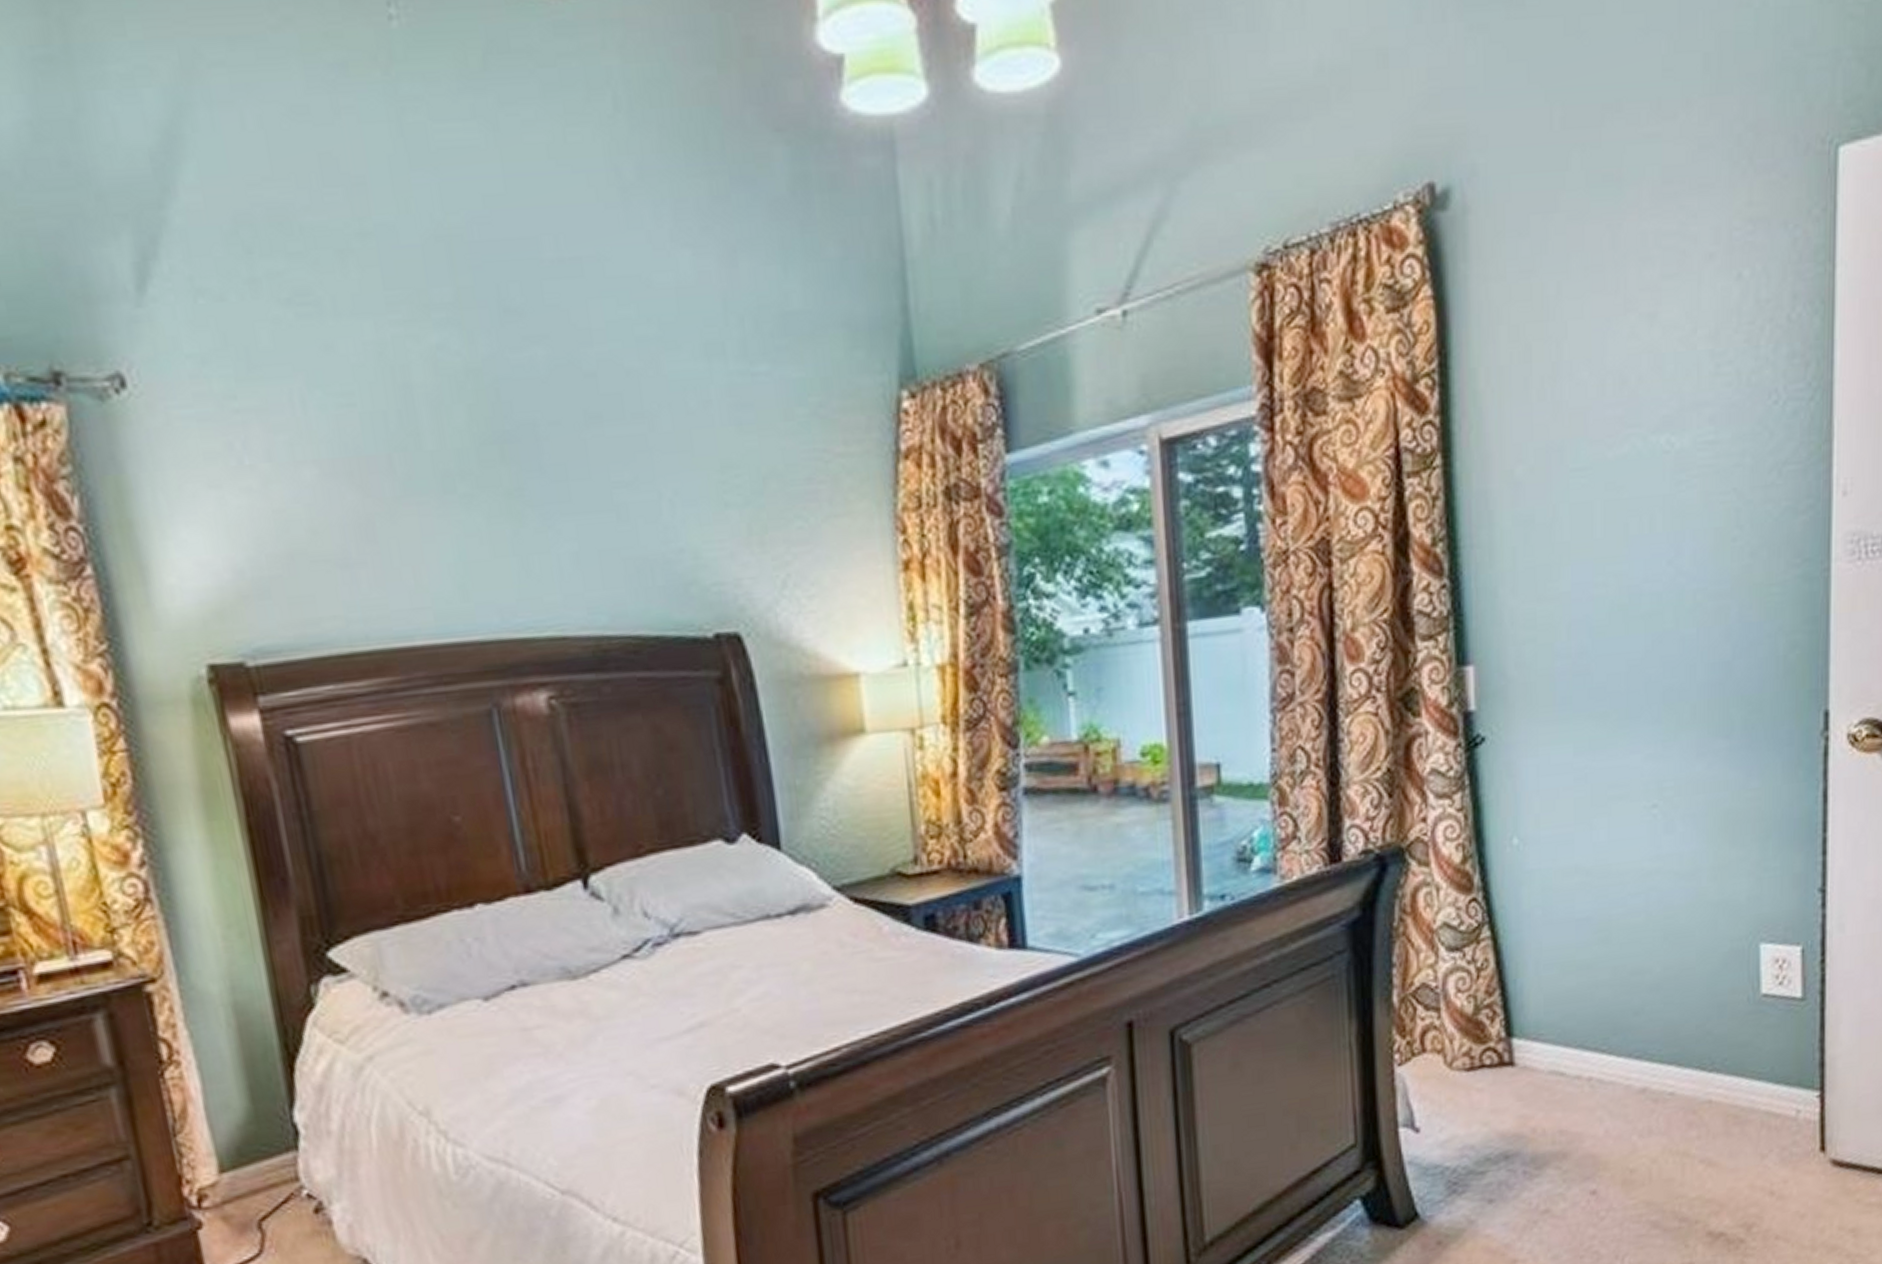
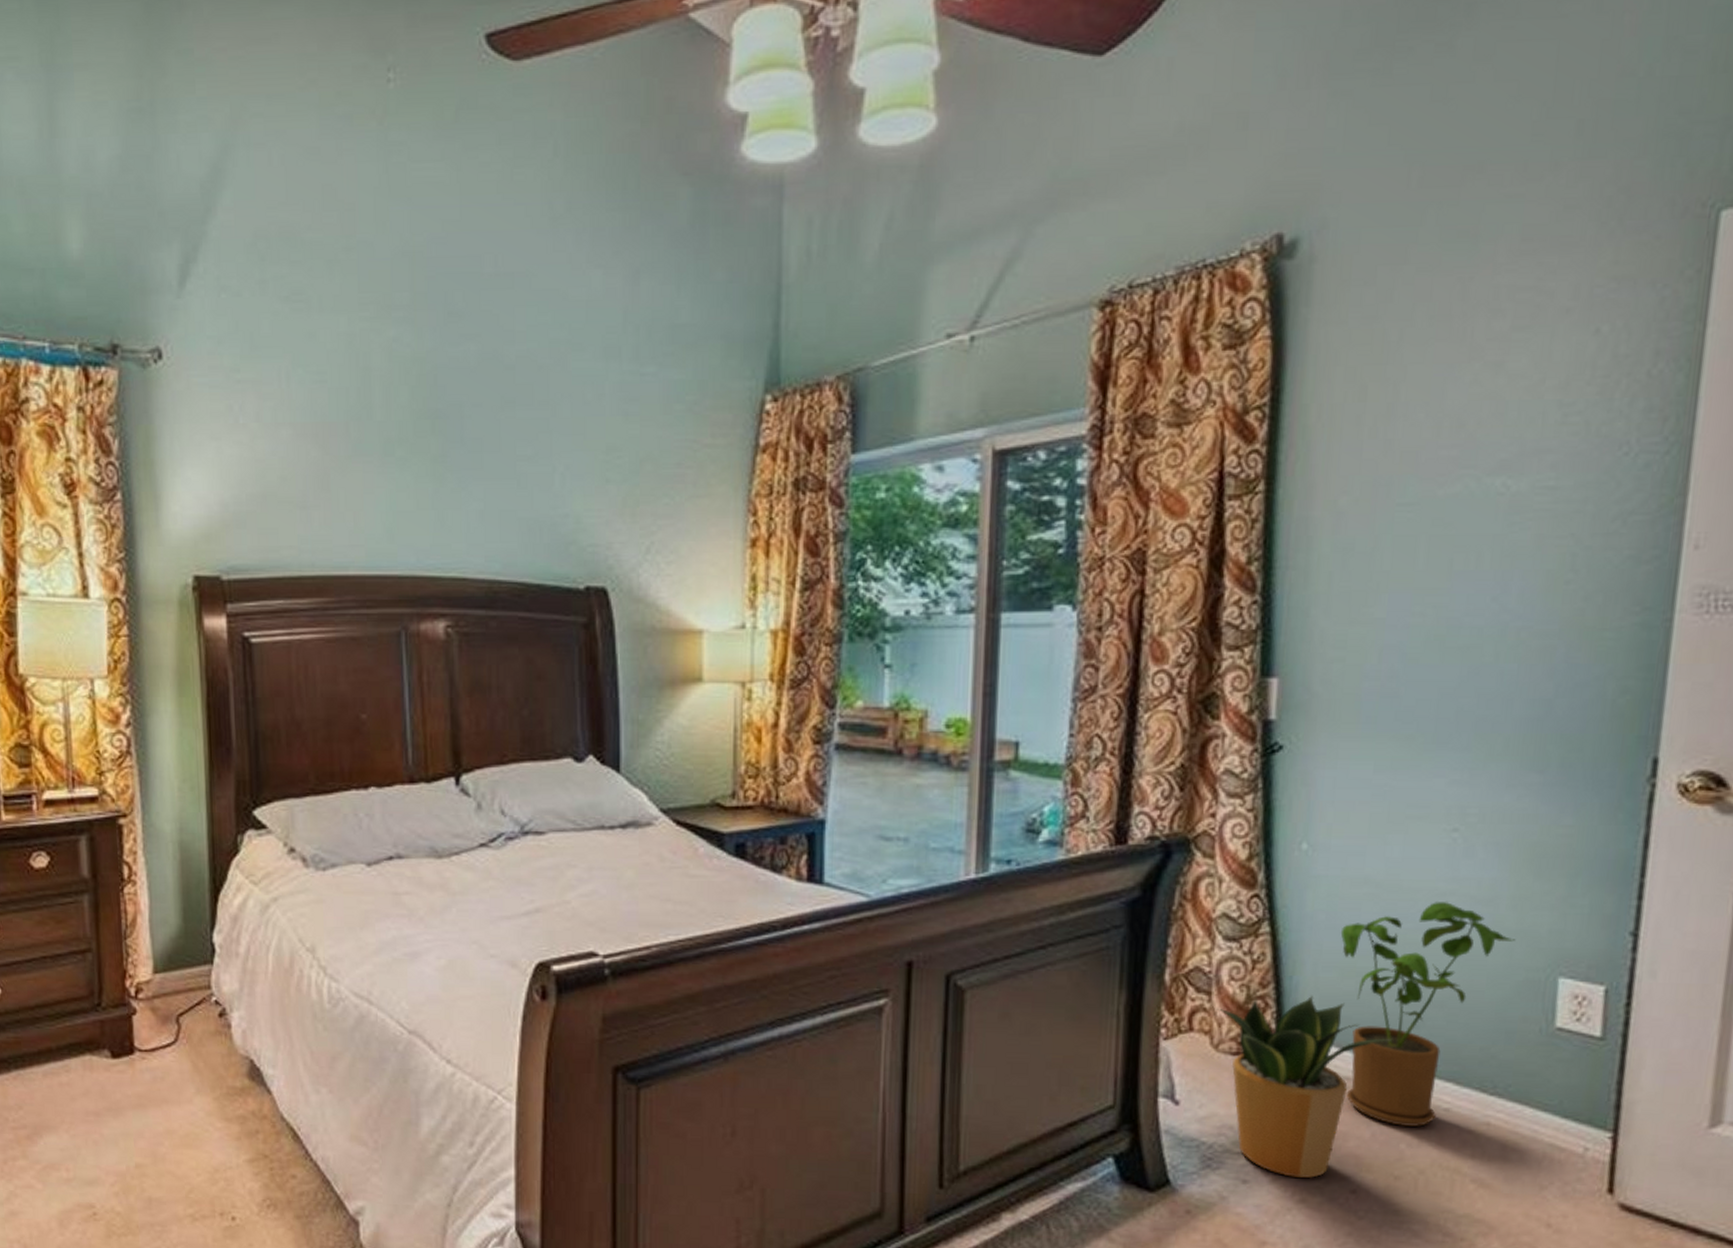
potted plant: none [1446,996,1618,1189] -> present [1216,995,1394,1179]
house plant: none [1557,880,1719,1118] -> present [1340,901,1516,1127]

